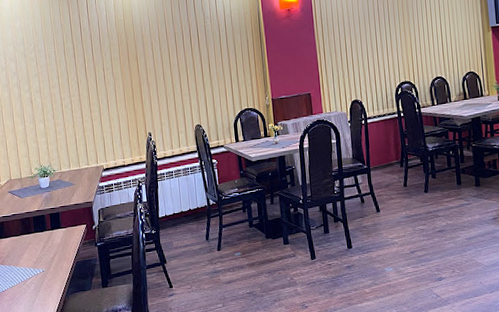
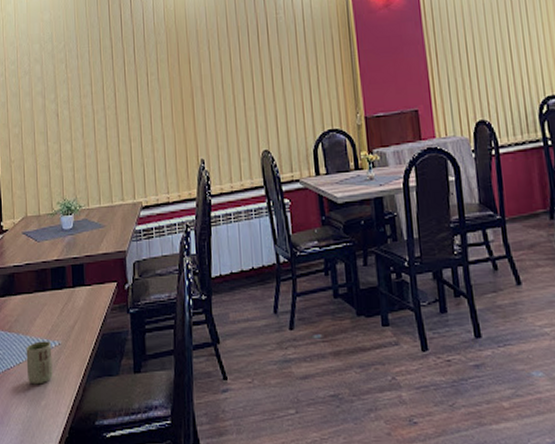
cup: none [16,269,39,301] -> present [26,341,53,385]

